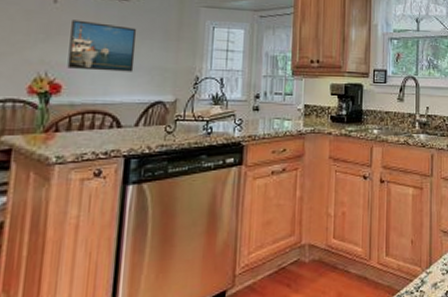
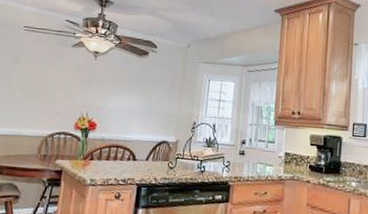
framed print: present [67,20,136,72] -> none [101,73,150,116]

